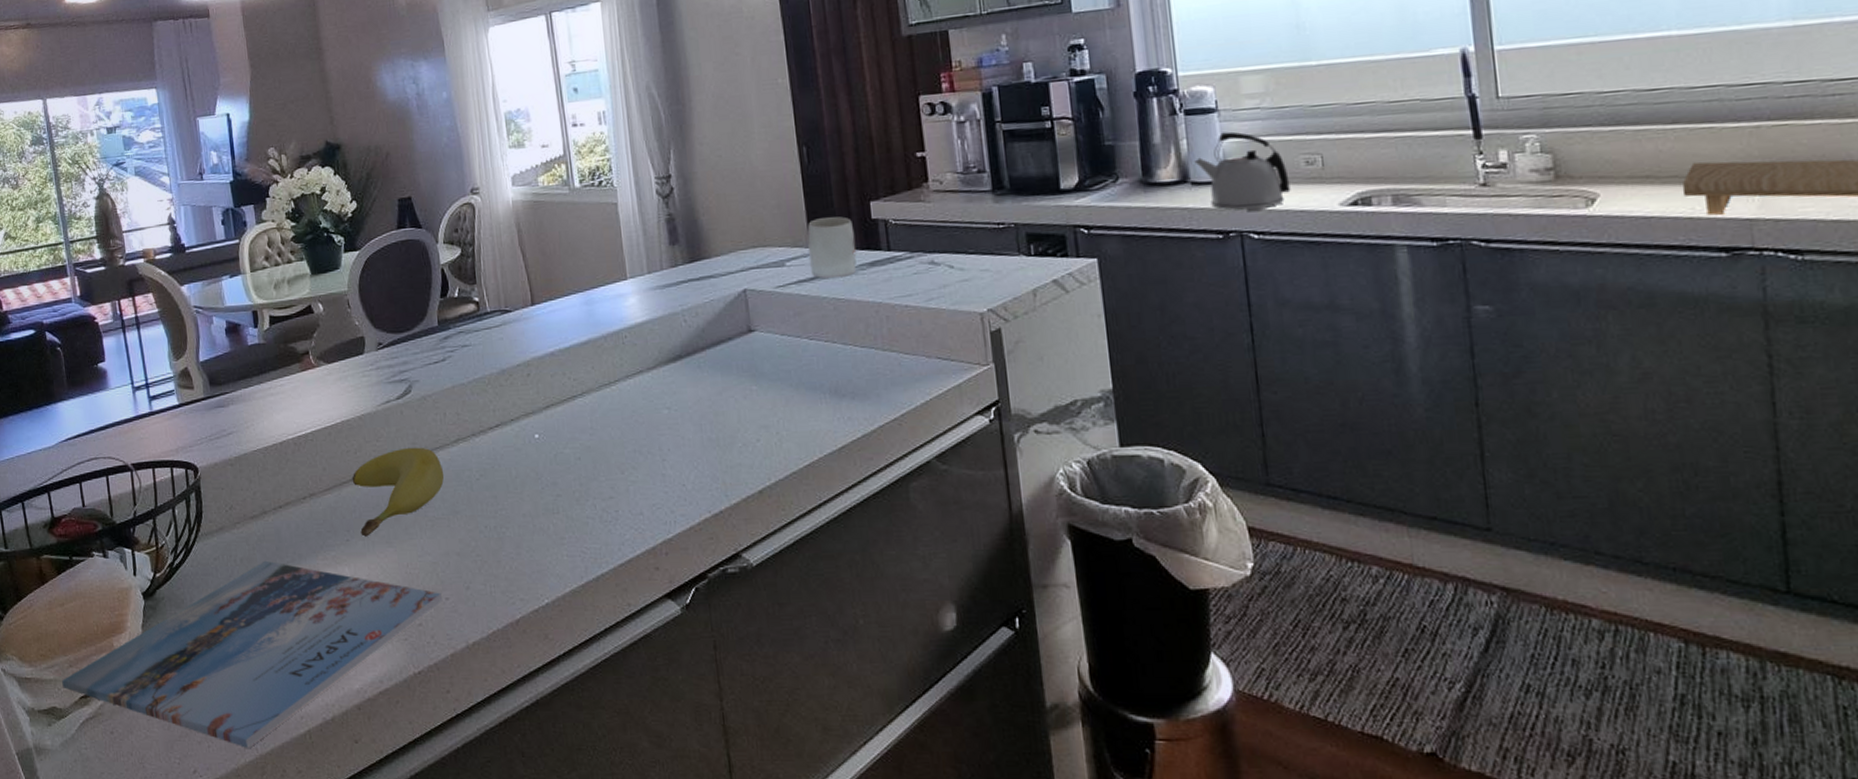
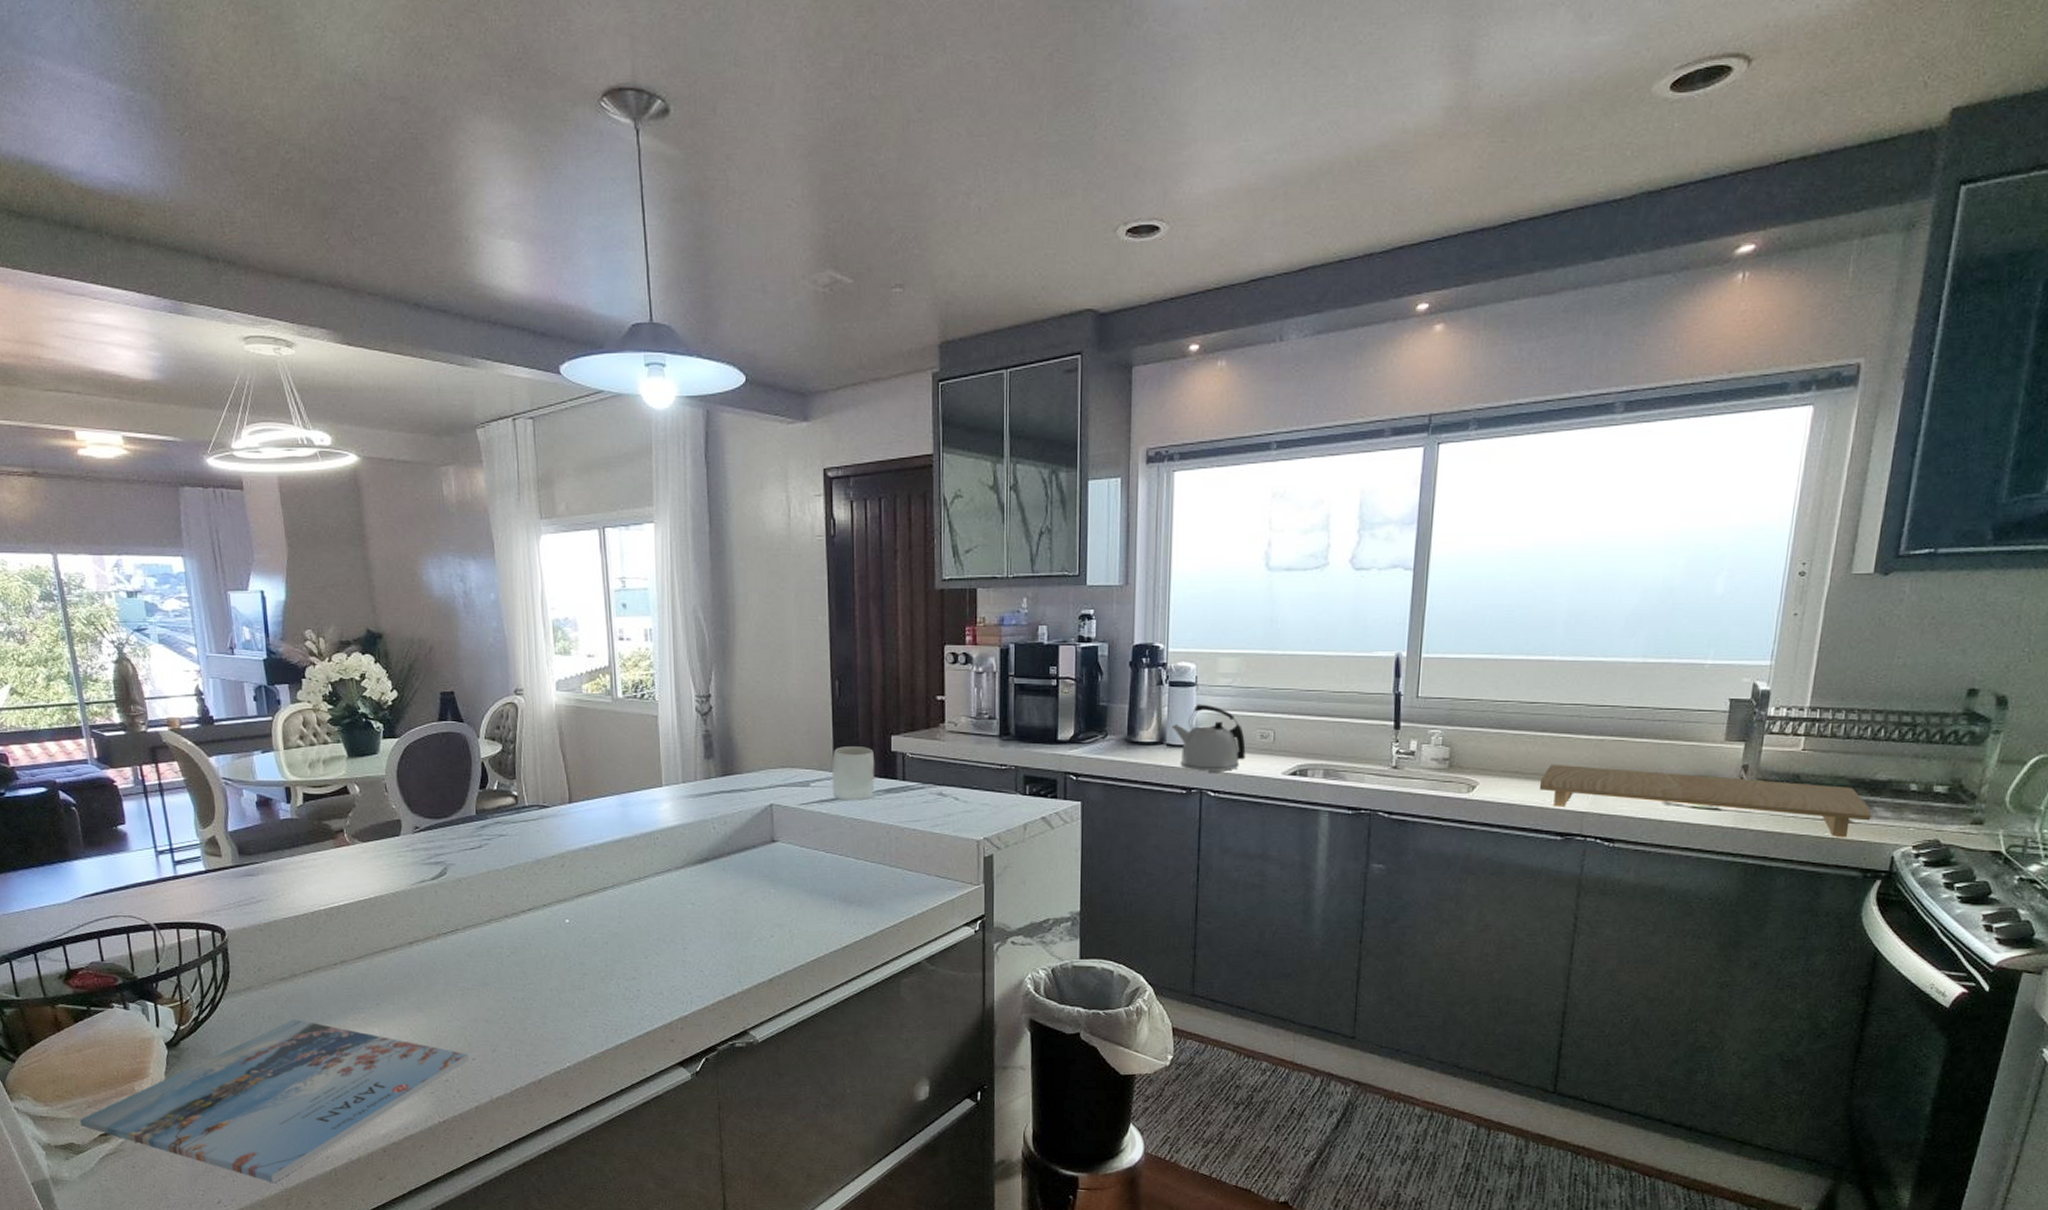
banana: present [351,447,444,537] -> none [384,924,476,1002]

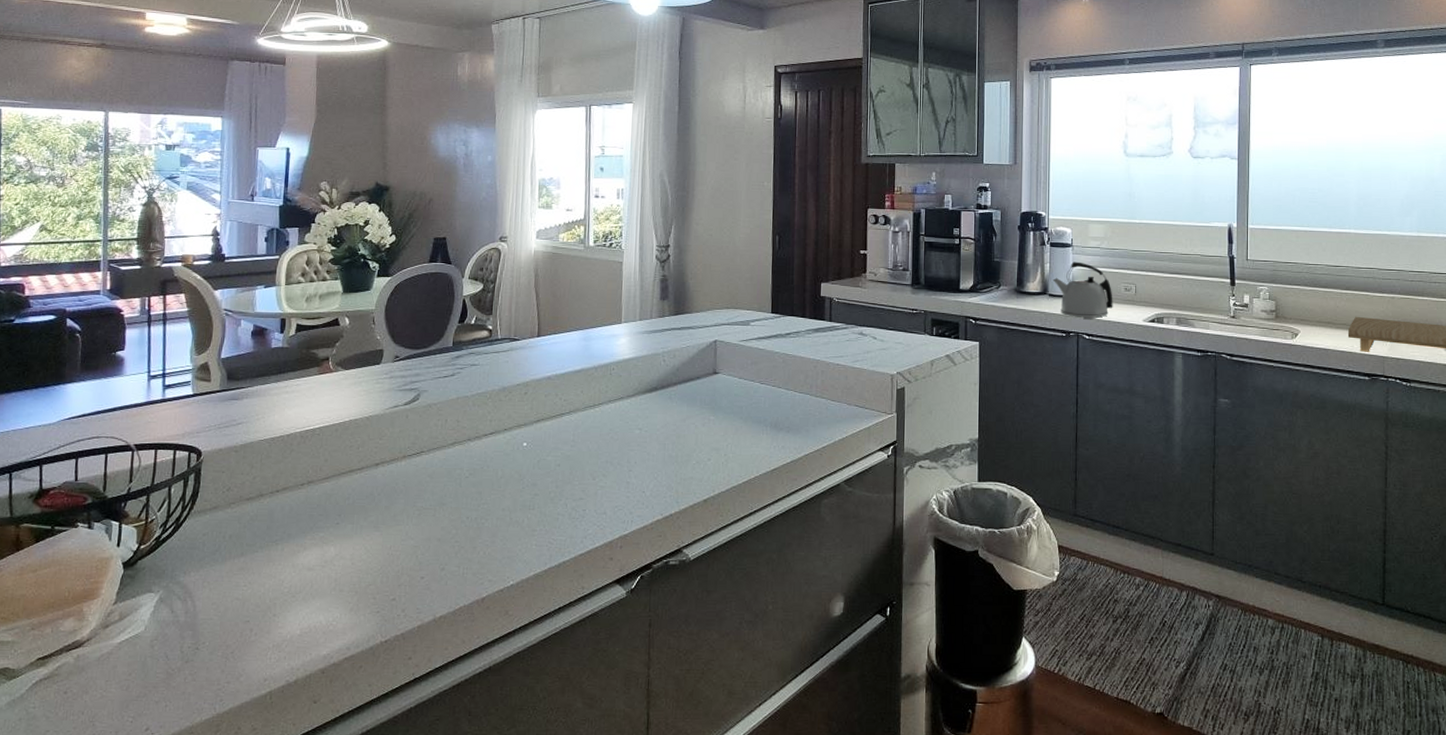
magazine: present [80,1018,470,1182] -> none [20,538,419,707]
mug: present [831,746,875,801] -> none [769,291,807,339]

